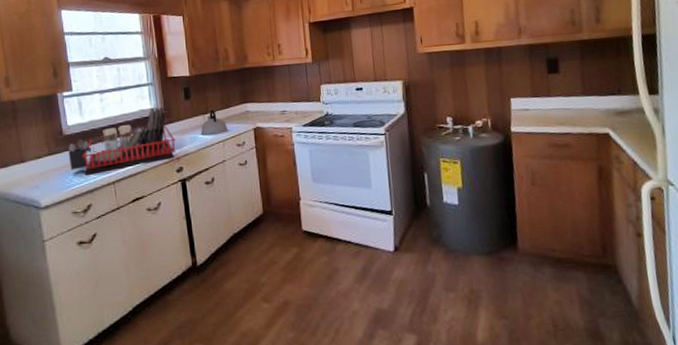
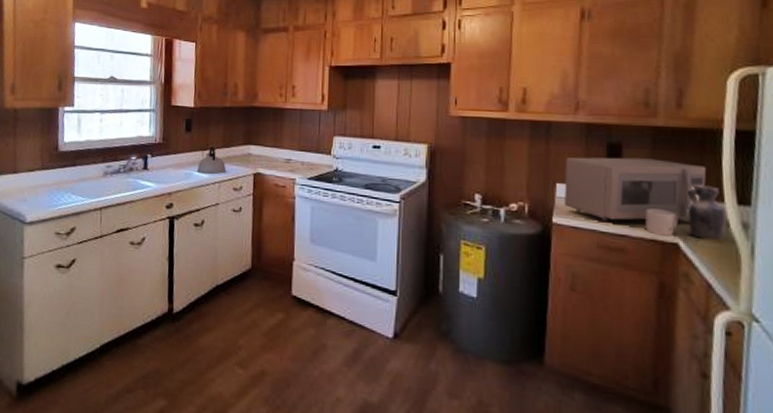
dish rack: present [68,106,177,175] -> none [60,135,171,197]
microwave: none [515,66,625,124] -> present [564,157,706,221]
mug: none [581,107,607,129] -> present [645,208,678,236]
ceramic jug: none [612,82,643,127] -> present [687,185,728,241]

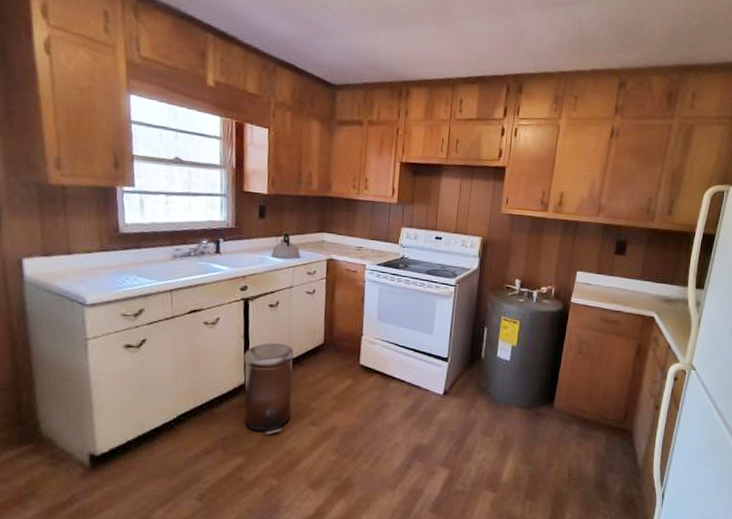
pedal bin: none [167,266,220,376] -> present [244,343,294,435]
microwave: present [564,157,706,221] -> none [581,251,680,301]
mug: present [645,208,678,236] -> none [634,291,657,312]
ceramic jug: present [687,185,728,241] -> none [662,274,689,315]

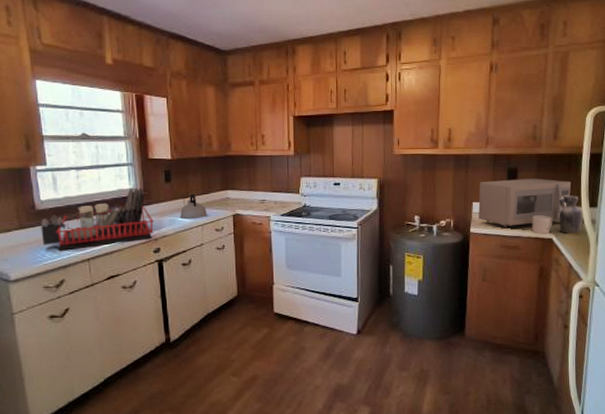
dish rack: none [123,220,245,279] -> present [41,187,155,251]
pedal bin: present [244,343,294,435] -> none [163,300,213,390]
microwave: none [581,251,680,301] -> present [478,178,571,227]
mug: none [634,291,657,312] -> present [532,215,553,234]
ceramic jug: none [662,274,689,315] -> present [559,195,583,234]

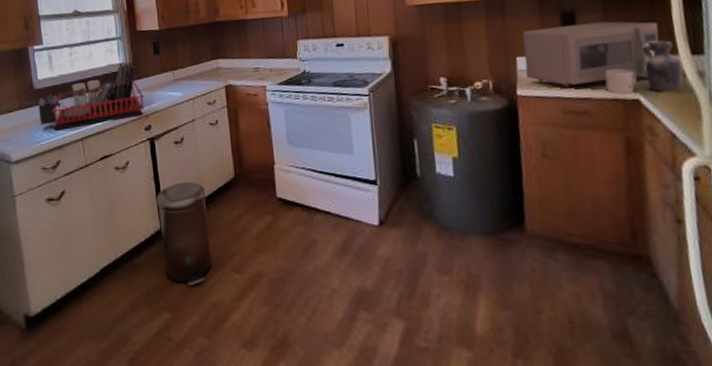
pedal bin: none [163,300,213,390] -> present [157,182,212,286]
kettle: present [179,193,208,220] -> none [169,65,199,93]

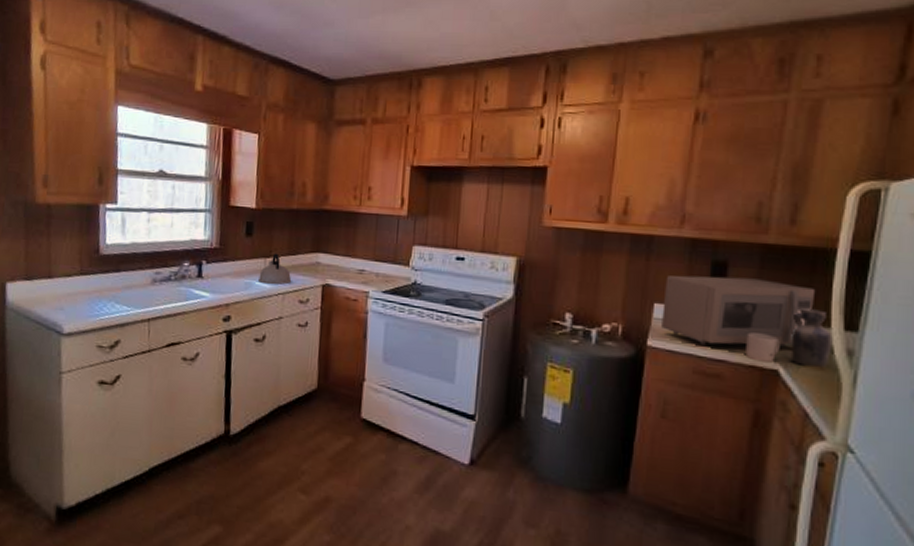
dish rack: present [38,61,145,131] -> none [102,239,229,306]
pedal bin: present [157,182,212,286] -> none [222,385,282,501]
kettle: none [169,65,199,93] -> present [257,253,292,285]

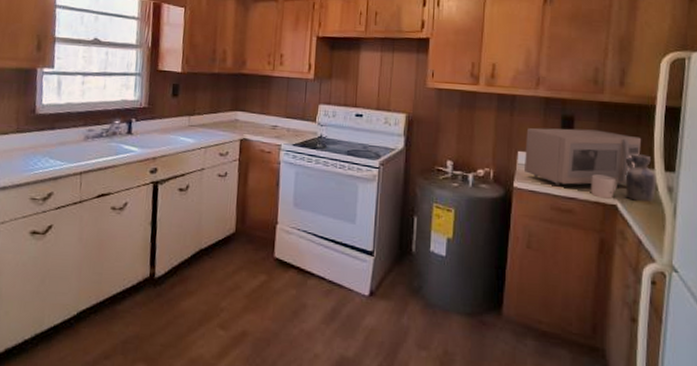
kettle: present [257,253,292,285] -> none [182,111,213,140]

